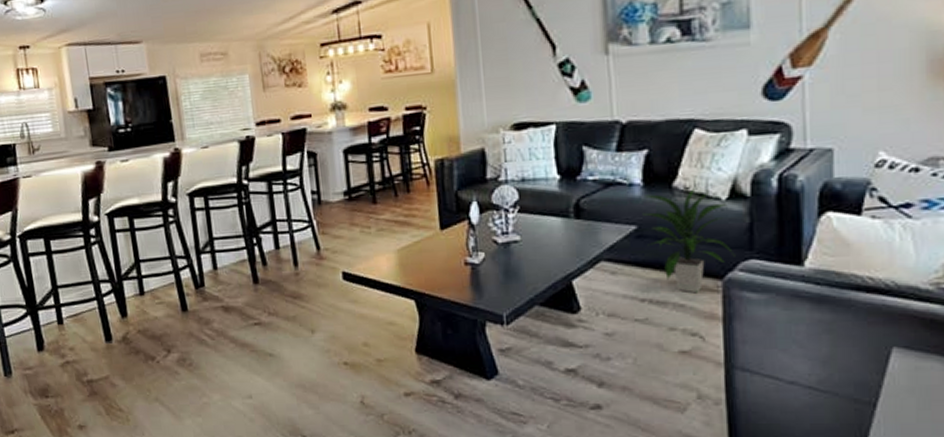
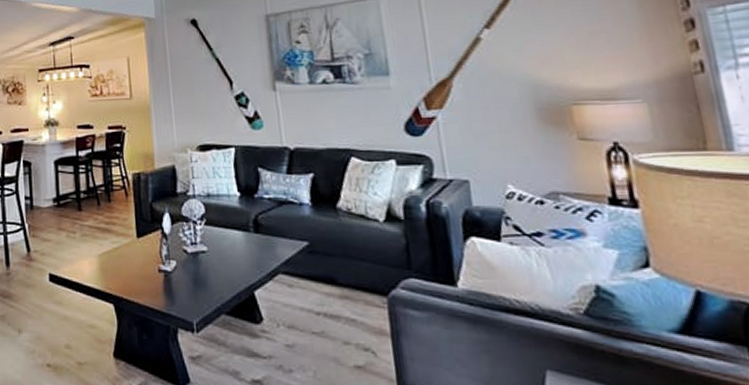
indoor plant: present [642,187,735,294] -> none [312,209,397,309]

